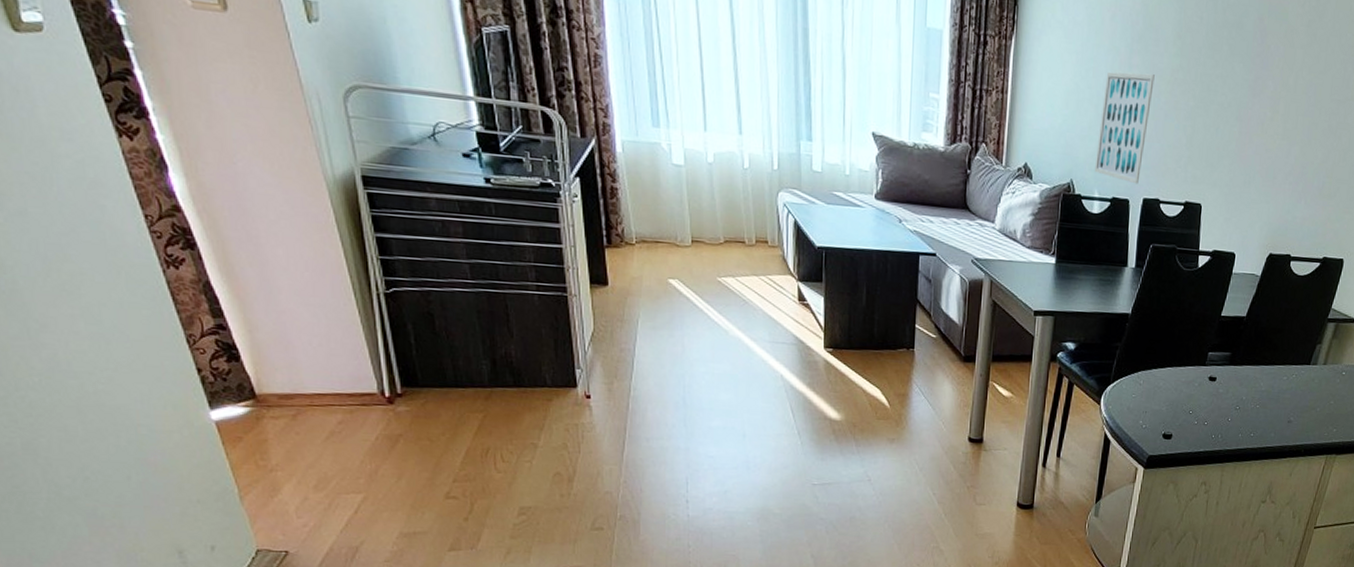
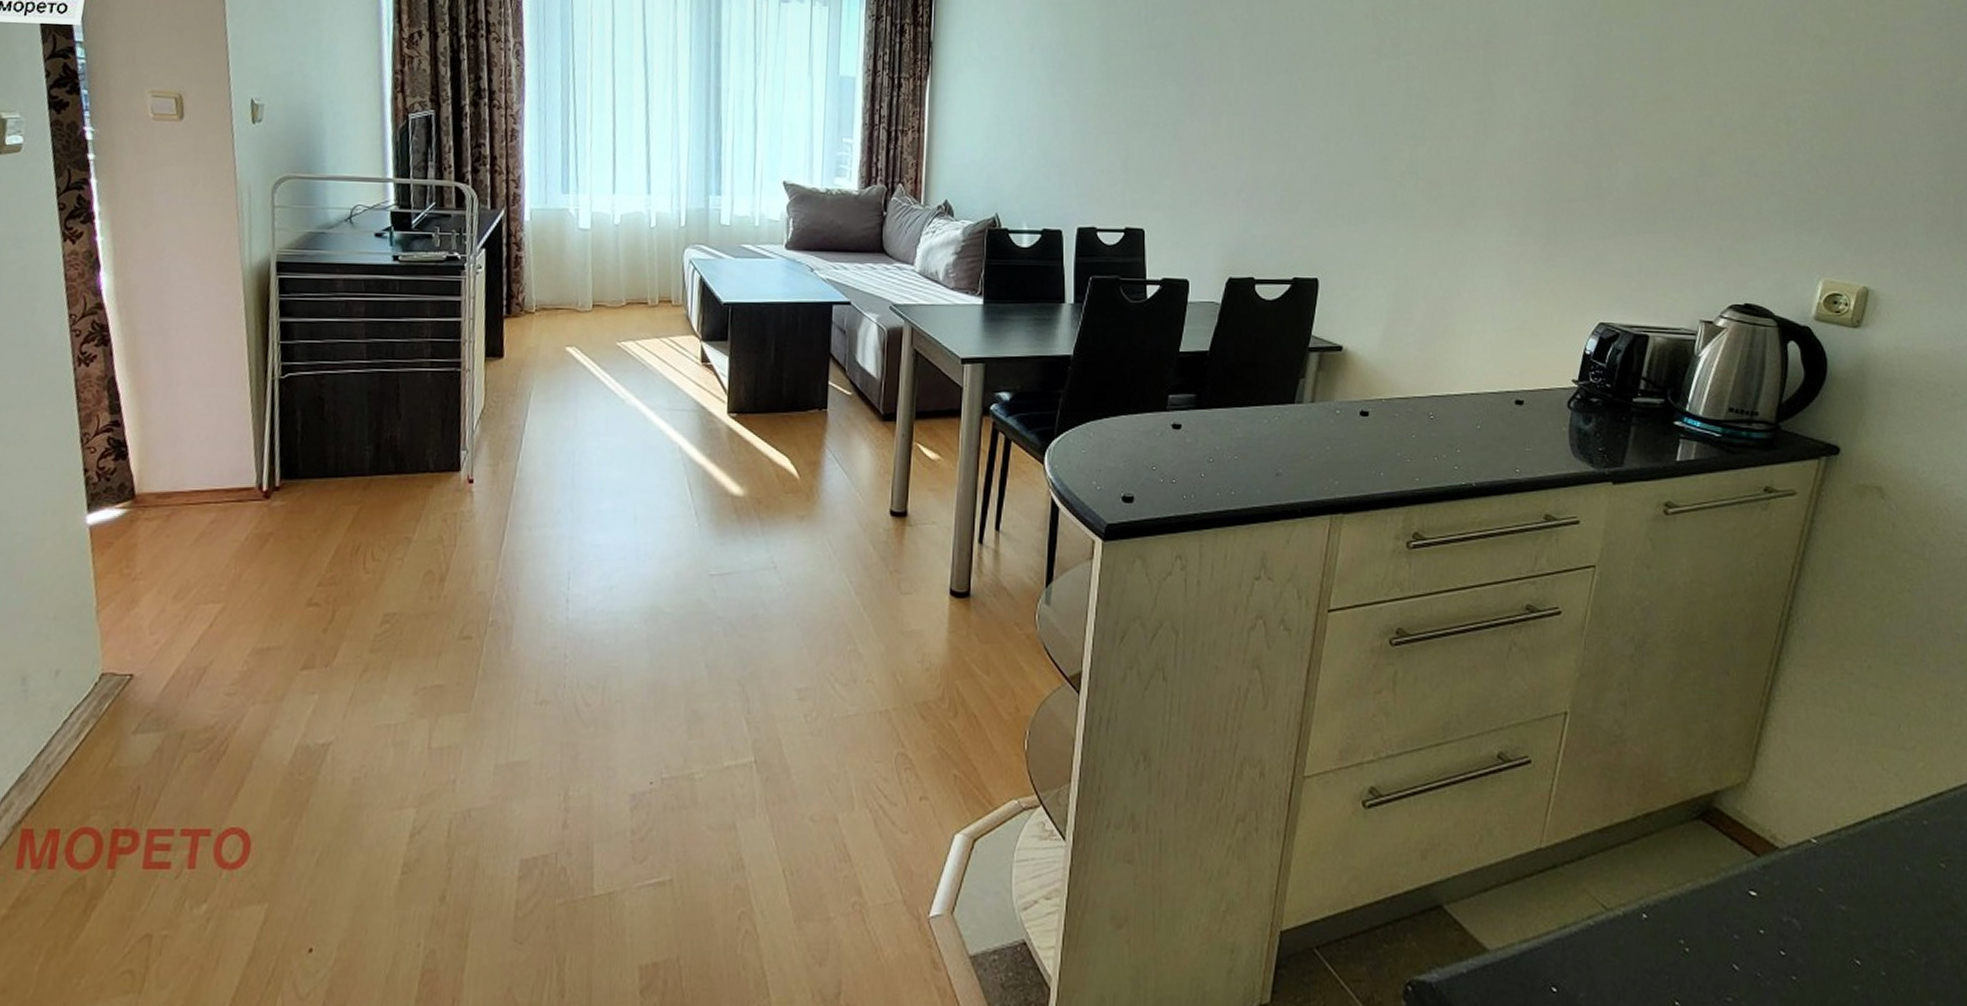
wall art: present [1094,71,1155,185] -> none [1021,100,1080,214]

